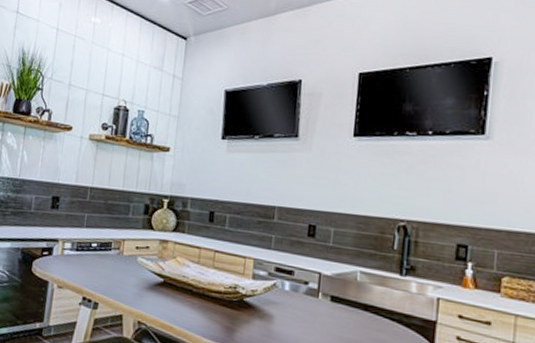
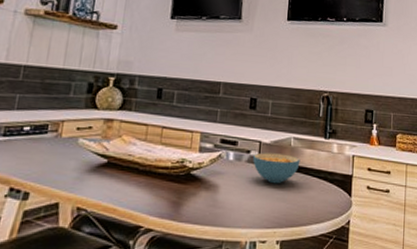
cereal bowl: none [311,285,369,322] -> present [253,152,301,184]

